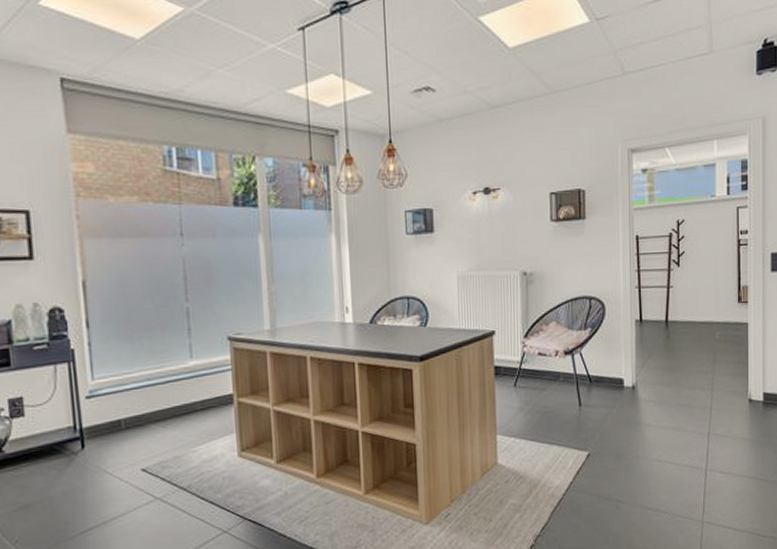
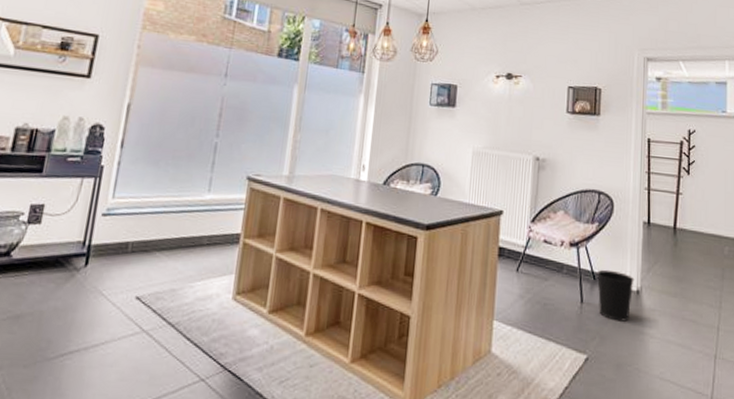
wastebasket: none [593,371,629,417] -> present [597,269,634,322]

